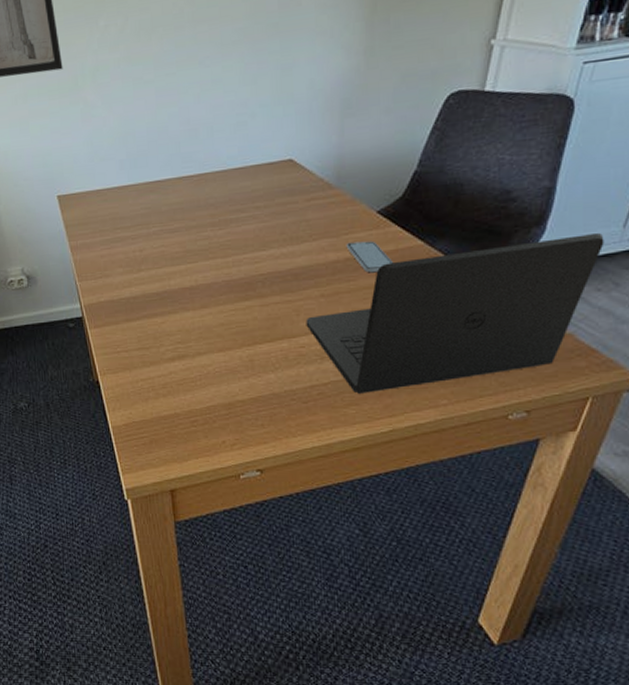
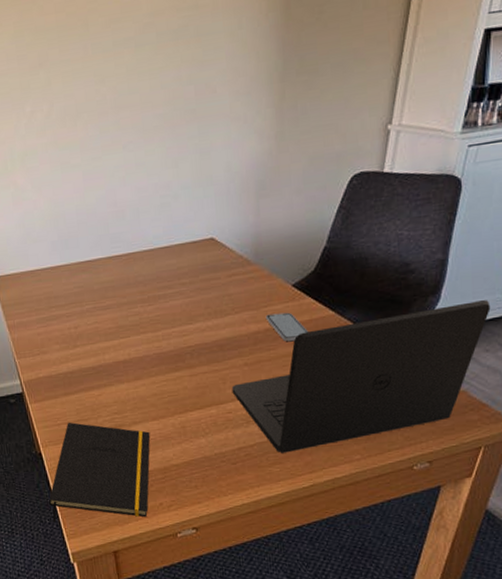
notepad: none [103,349,215,456] -> present [48,422,151,523]

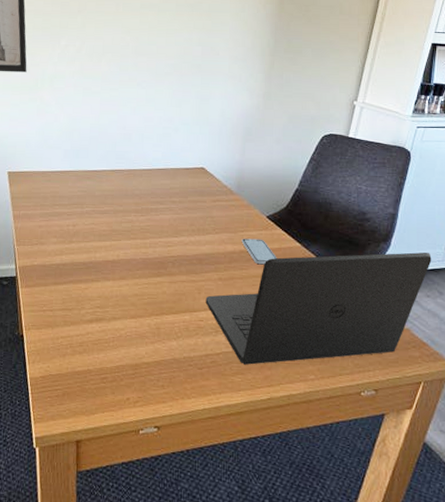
notepad: present [48,422,151,523] -> none [21,309,127,410]

